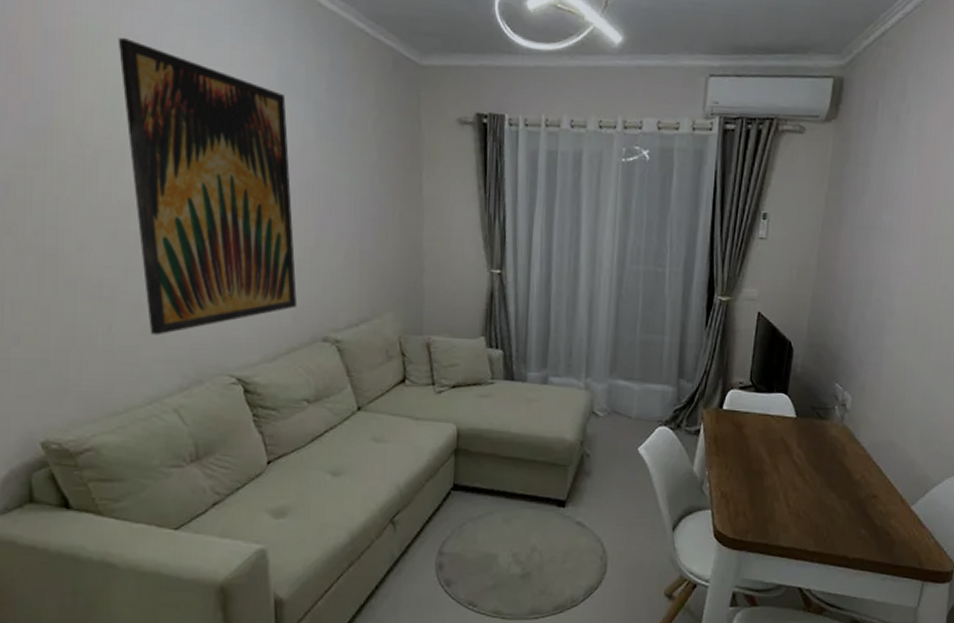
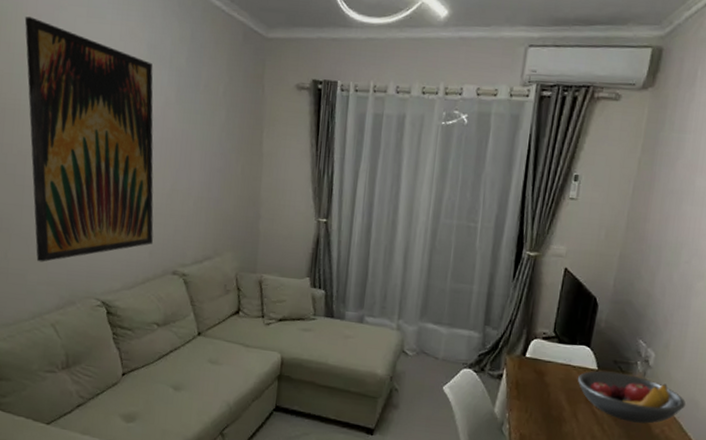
fruit bowl: none [776,418,884,470] -> present [577,370,686,424]

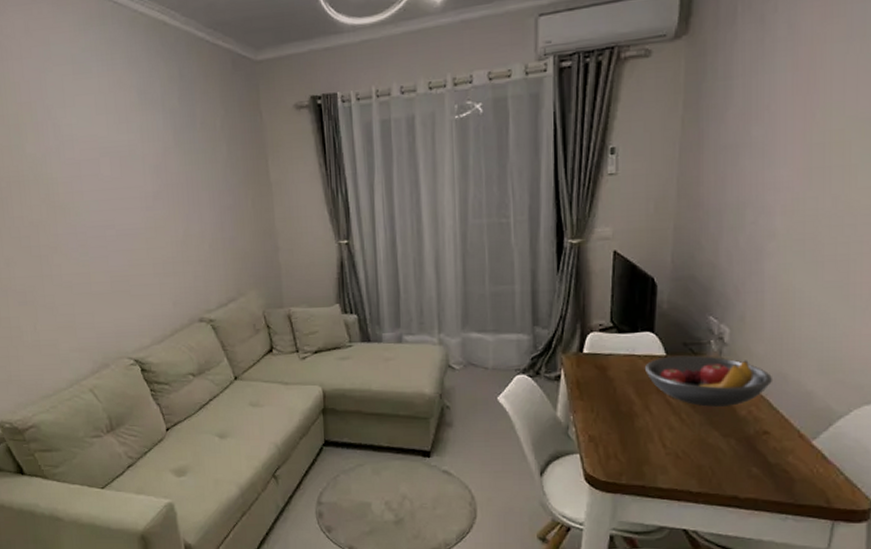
wall art: present [24,17,154,262] -> none [13,85,176,330]

